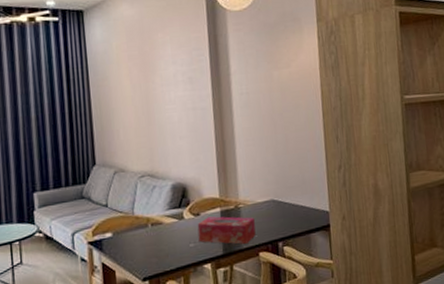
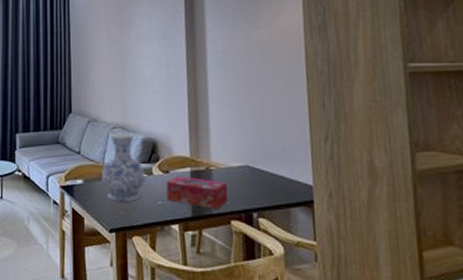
vase: none [131,180,177,250] -> present [101,132,145,201]

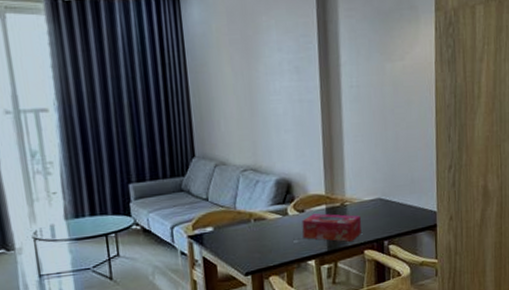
vase: present [101,132,145,201] -> none [233,174,281,245]

